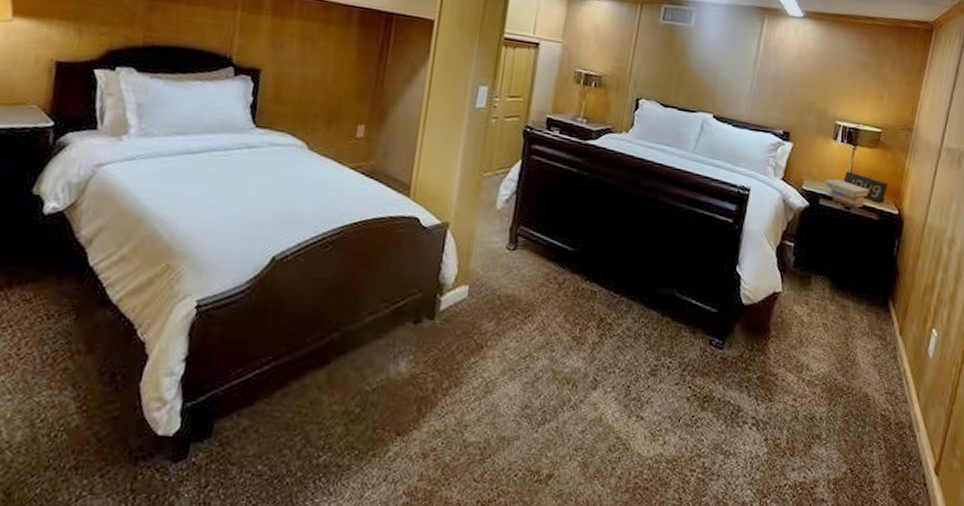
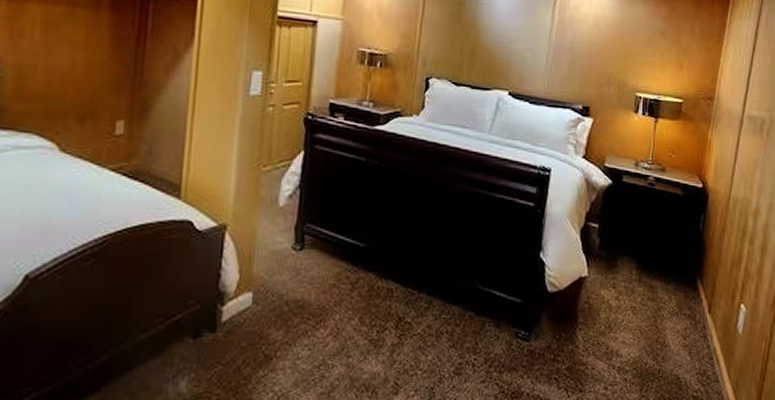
books: present [824,179,869,208] -> none [627,154,672,184]
alarm clock: present [843,171,888,204] -> none [646,145,691,178]

